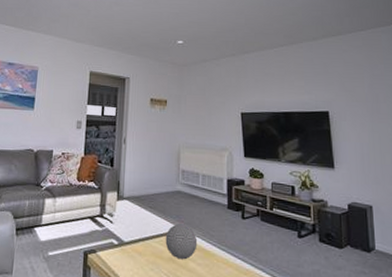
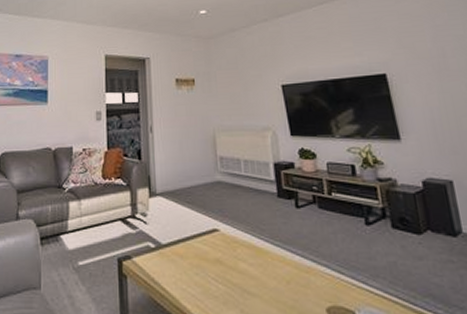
decorative ball: present [165,224,198,260] -> none [208,219,247,260]

